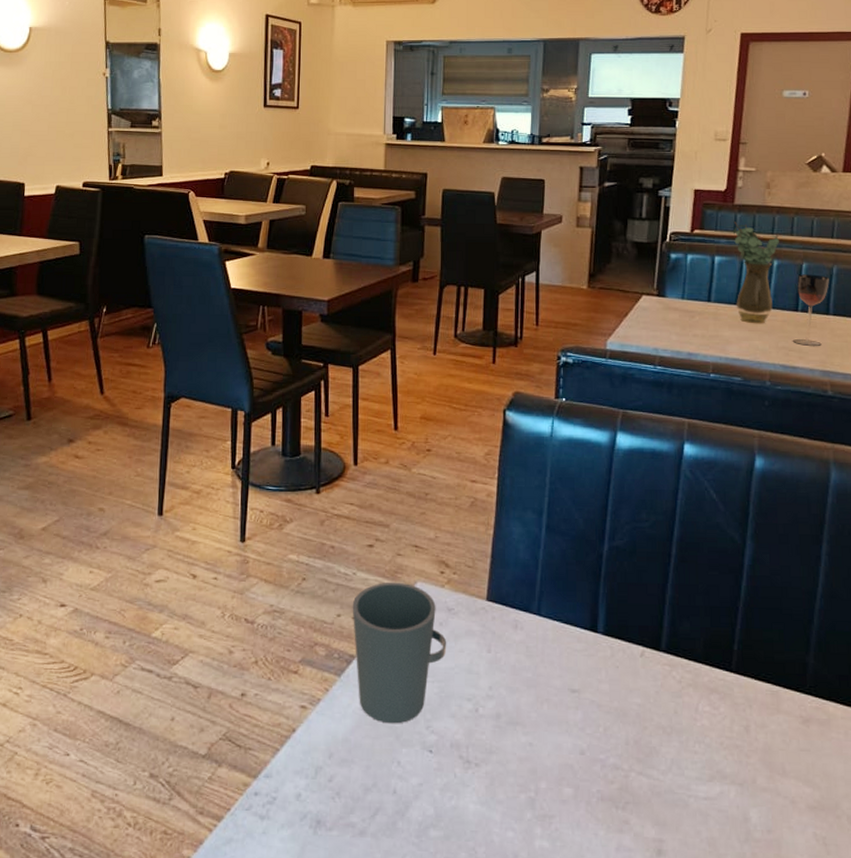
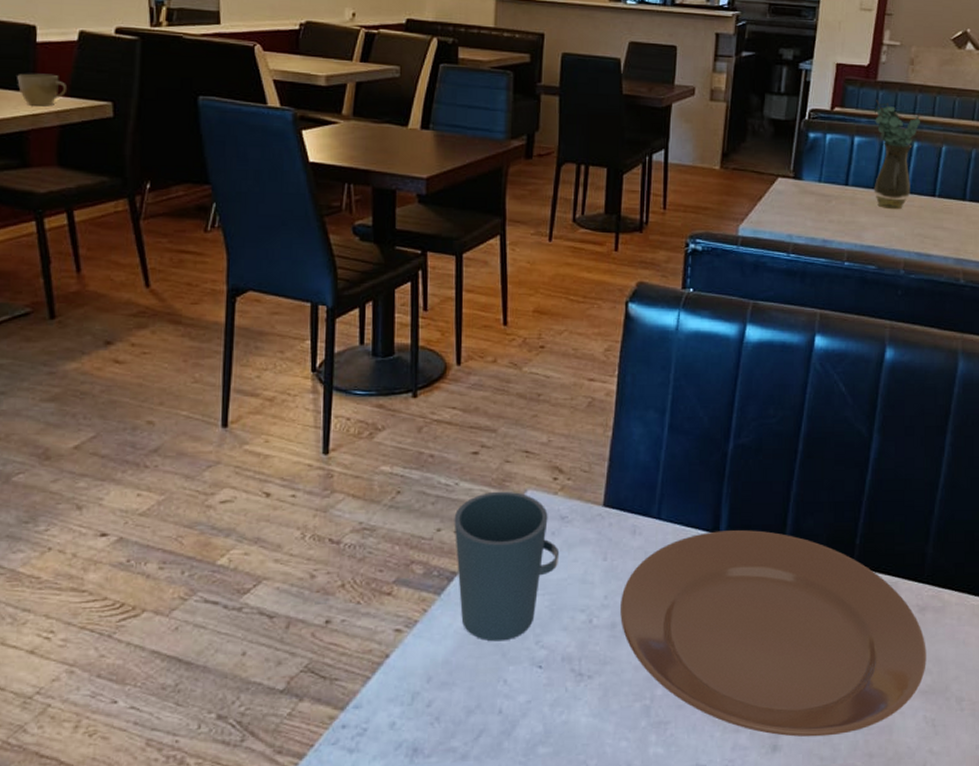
cup: none [9,220,46,247] -> present [17,73,68,106]
plate: none [505,629,814,845] -> present [620,530,926,737]
wineglass: present [793,274,829,346] -> none [929,157,967,233]

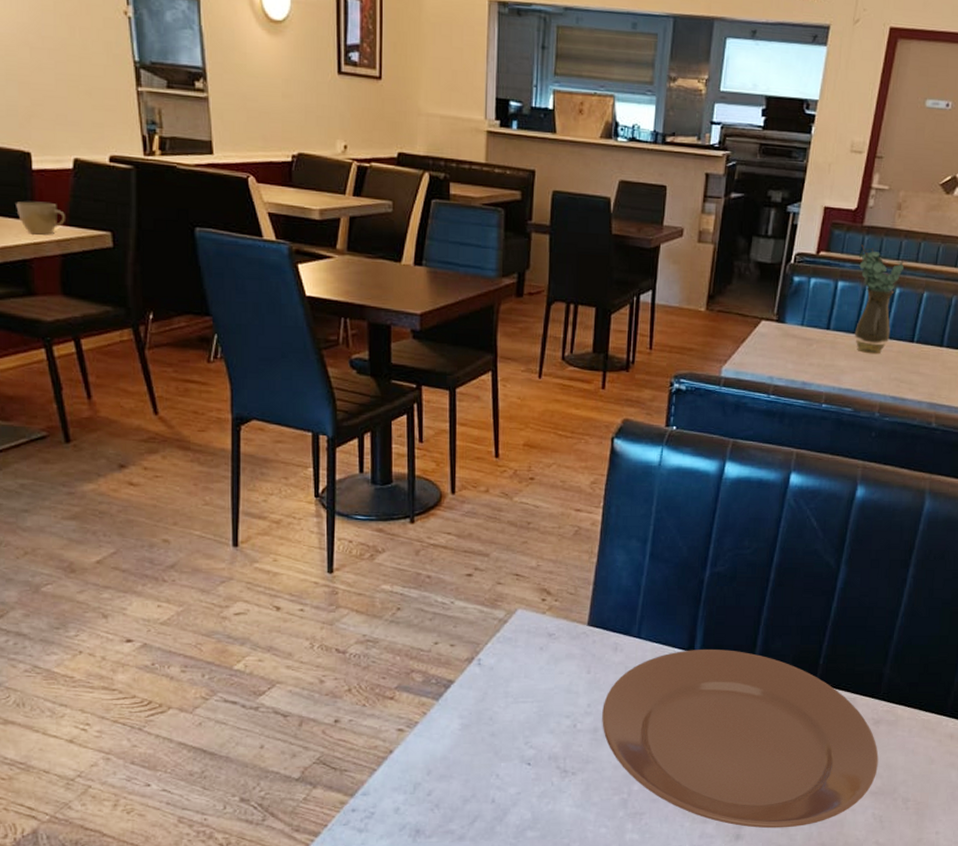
cup: present [454,491,560,642] -> none [450,610,547,742]

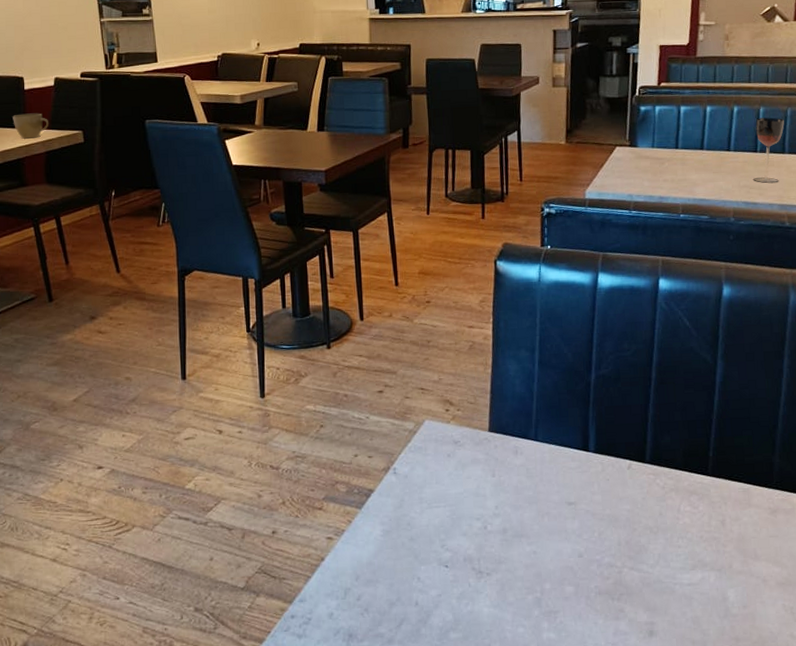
plate: present [602,650,879,829] -> none [509,447,782,624]
vase: present [854,244,904,355] -> none [696,73,738,167]
wineglass: none [905,304,947,378] -> present [753,117,784,183]

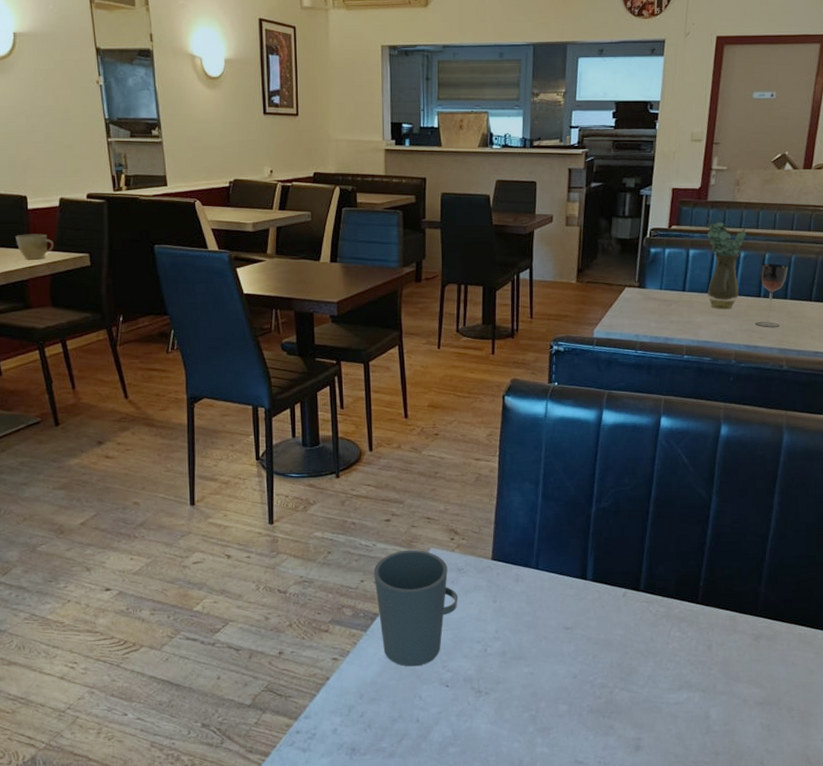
cup: none [367,422,456,546] -> present [373,549,459,667]
vase: none [696,73,738,167] -> present [705,217,746,310]

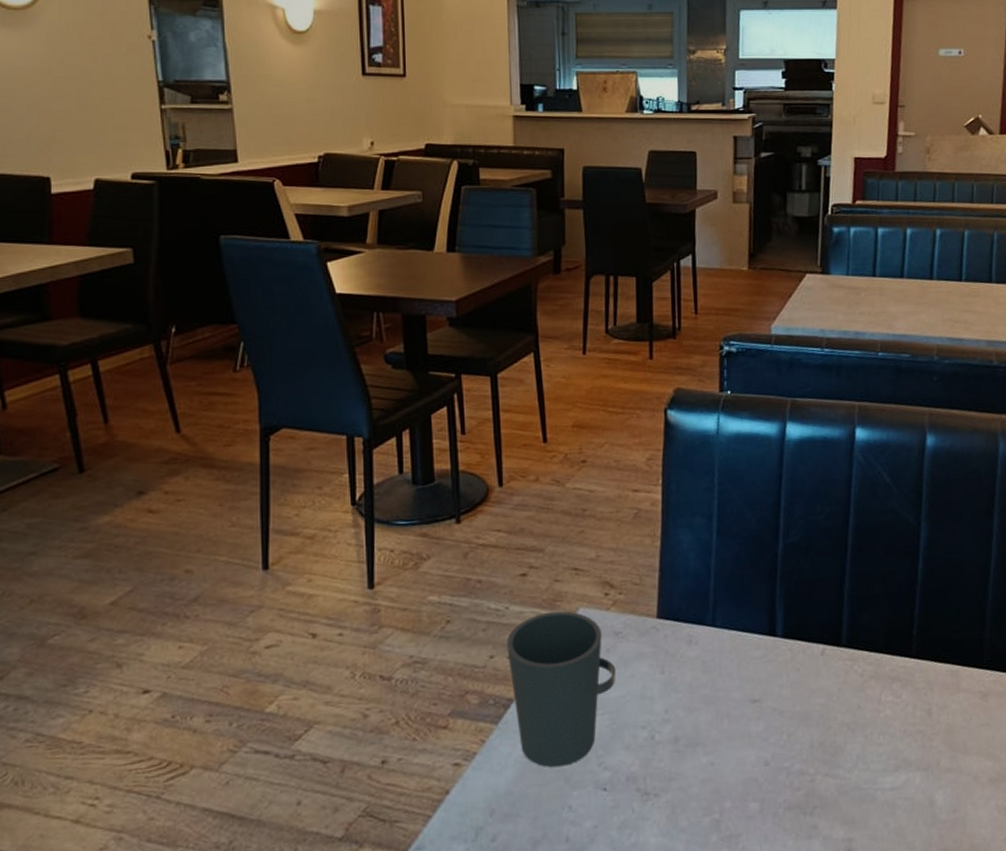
cup: present [16,234,54,260] -> none [33,224,86,258]
vase: present [705,217,746,310] -> none [894,190,941,297]
wineglass: present [756,263,788,327] -> none [958,242,991,316]

